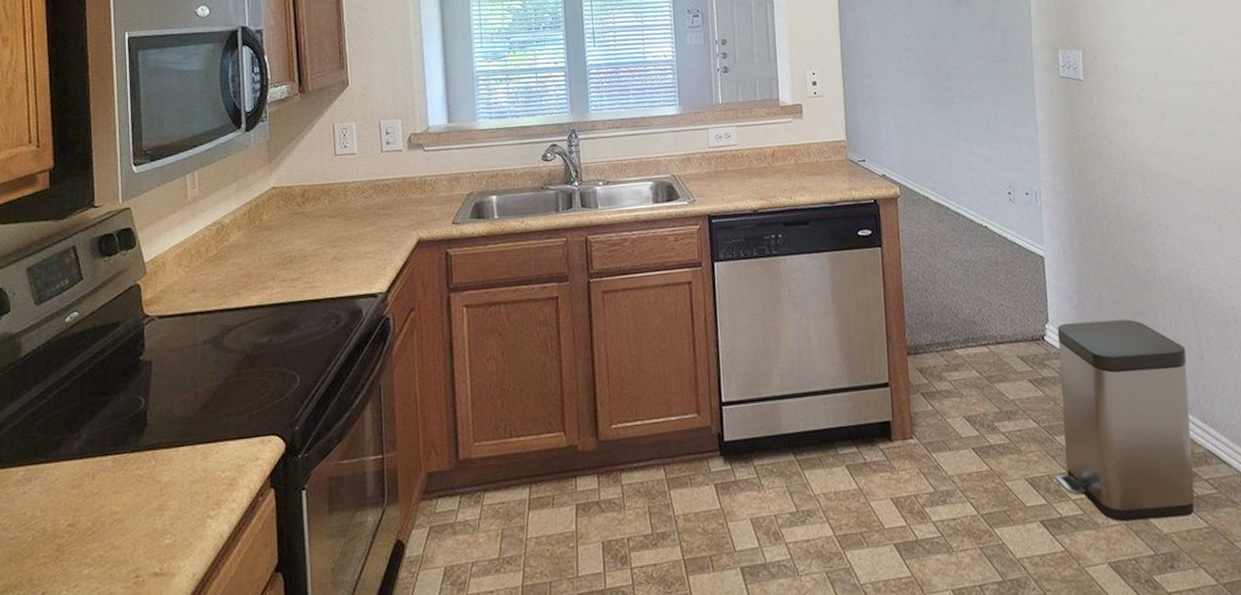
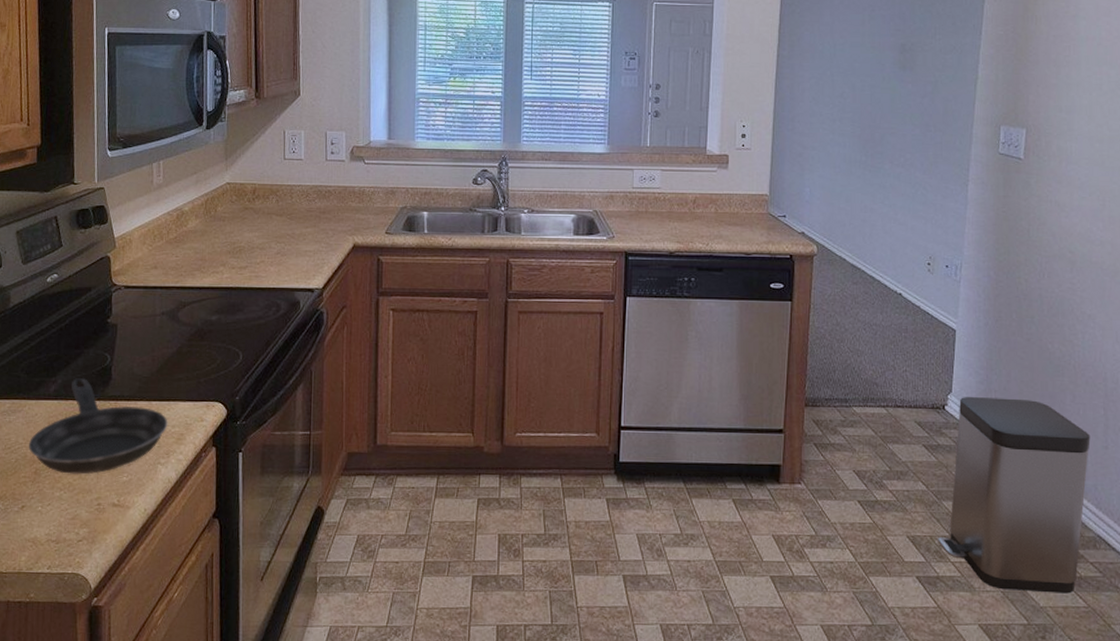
frying pan: none [48,428,217,546] -> present [28,377,168,475]

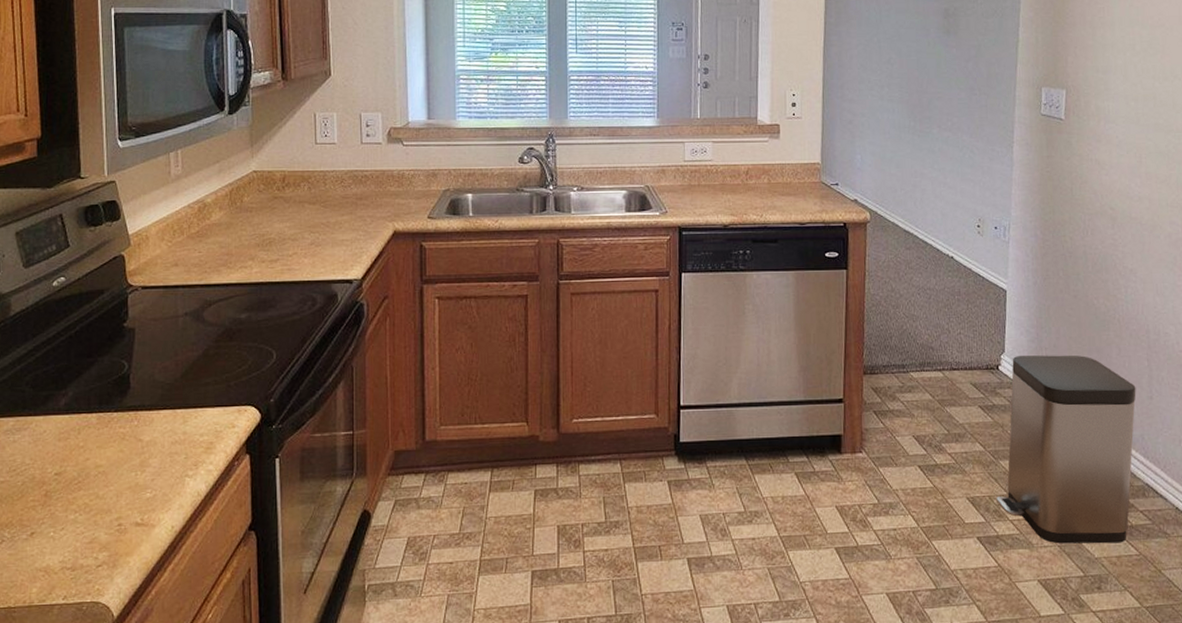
frying pan: present [28,377,168,475] -> none [36,388,196,494]

